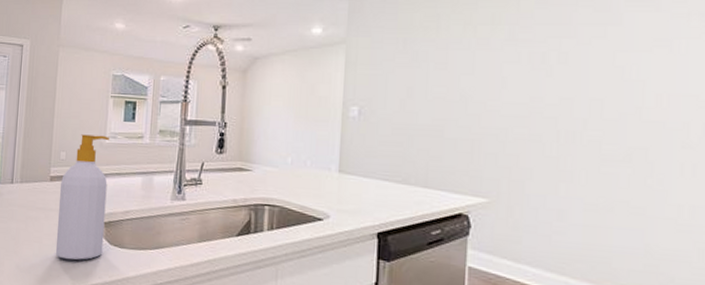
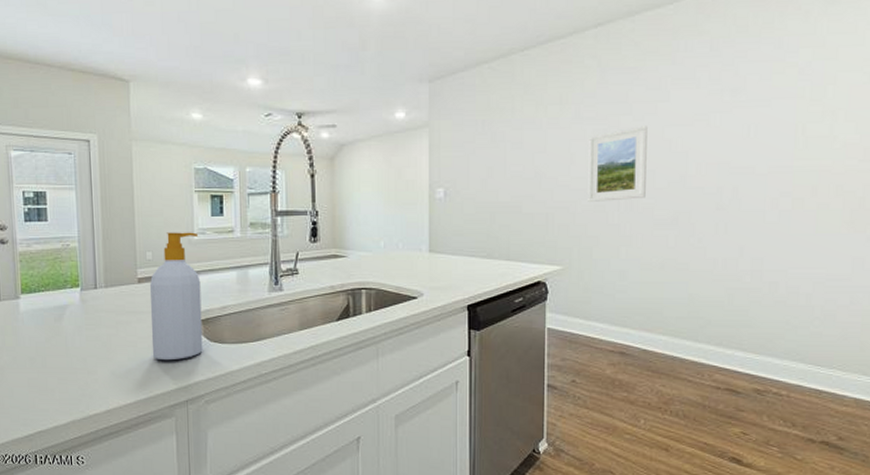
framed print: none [521,50,595,131] -> present [588,126,648,202]

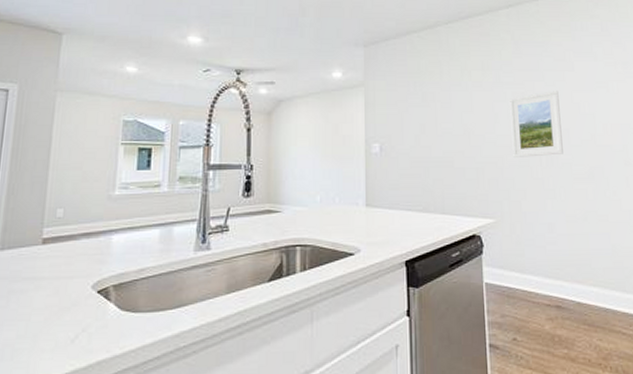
soap bottle: present [149,232,203,361] -> none [48,187,119,336]

